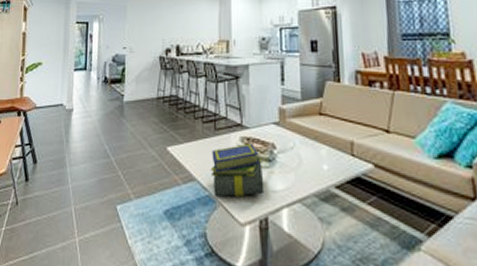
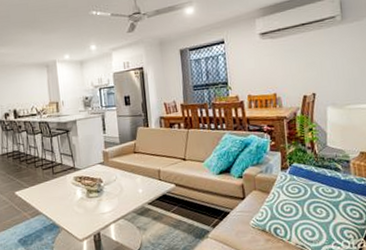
stack of books: present [210,143,265,198] -> none [52,180,96,224]

